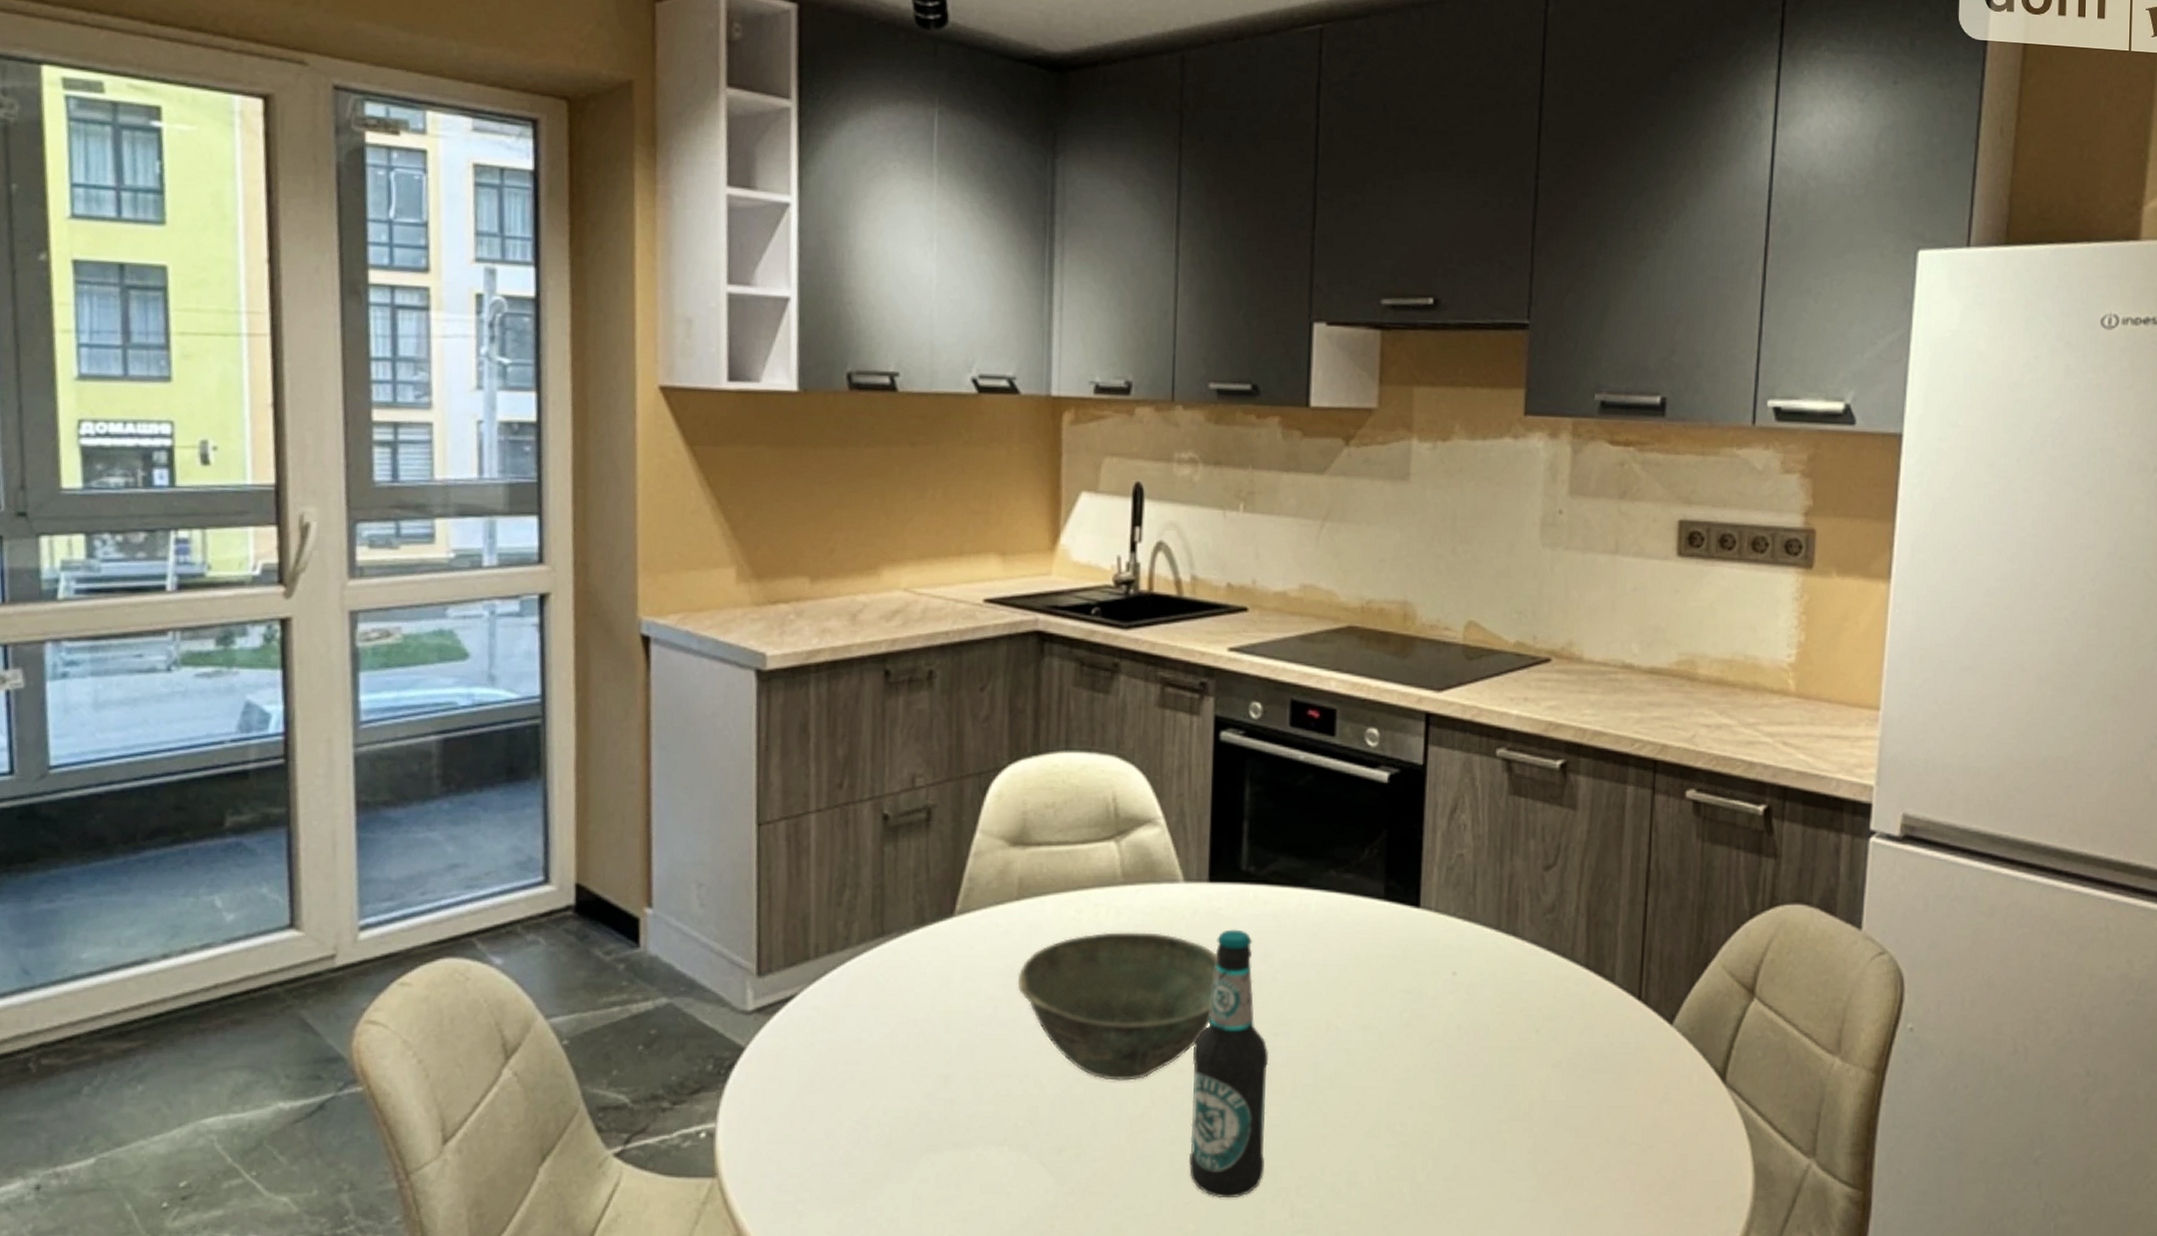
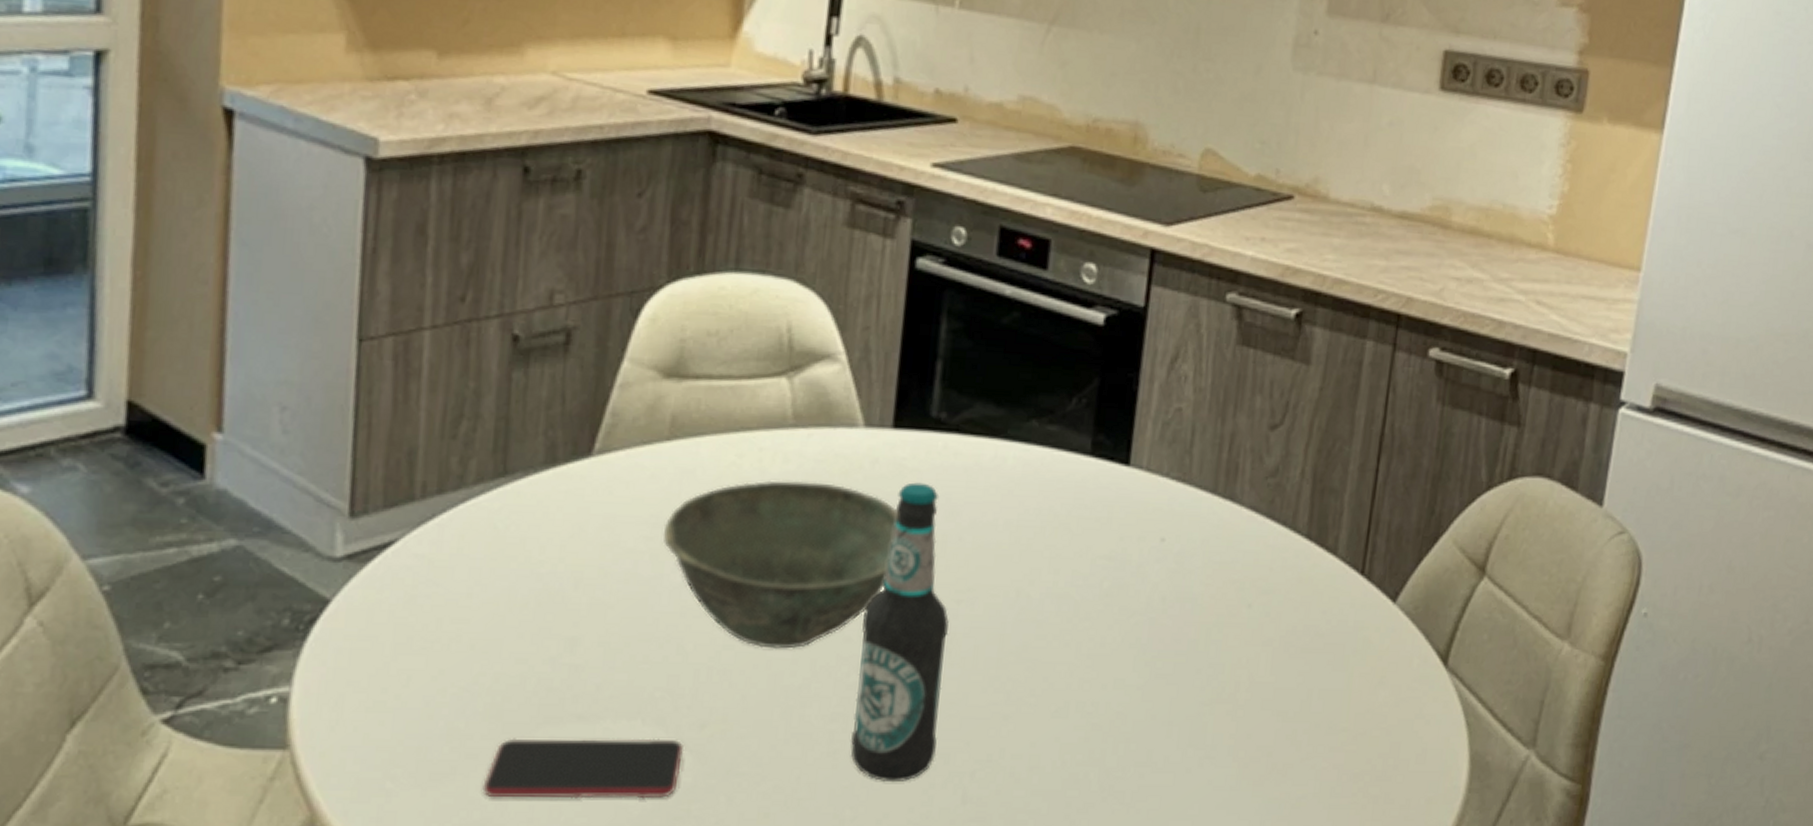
smartphone: none [877,1162,1046,1217] -> present [482,738,685,799]

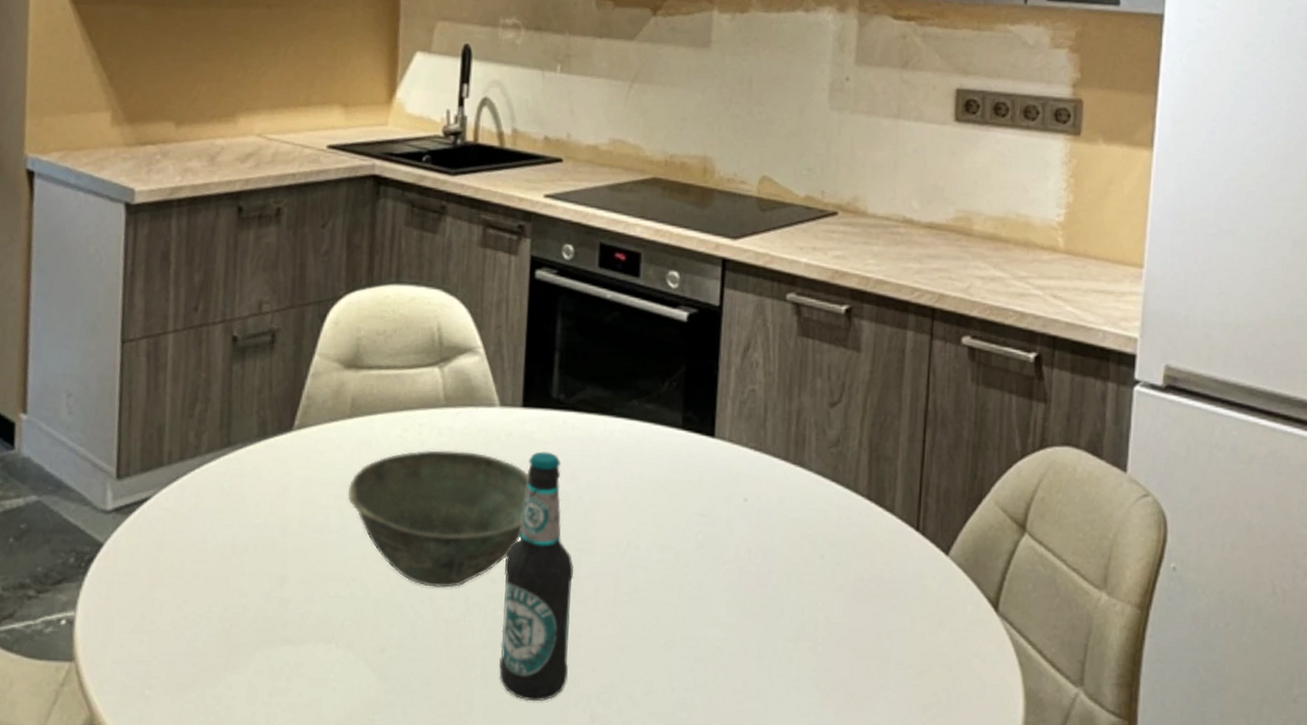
smartphone: present [482,738,685,799] -> none [216,656,369,710]

